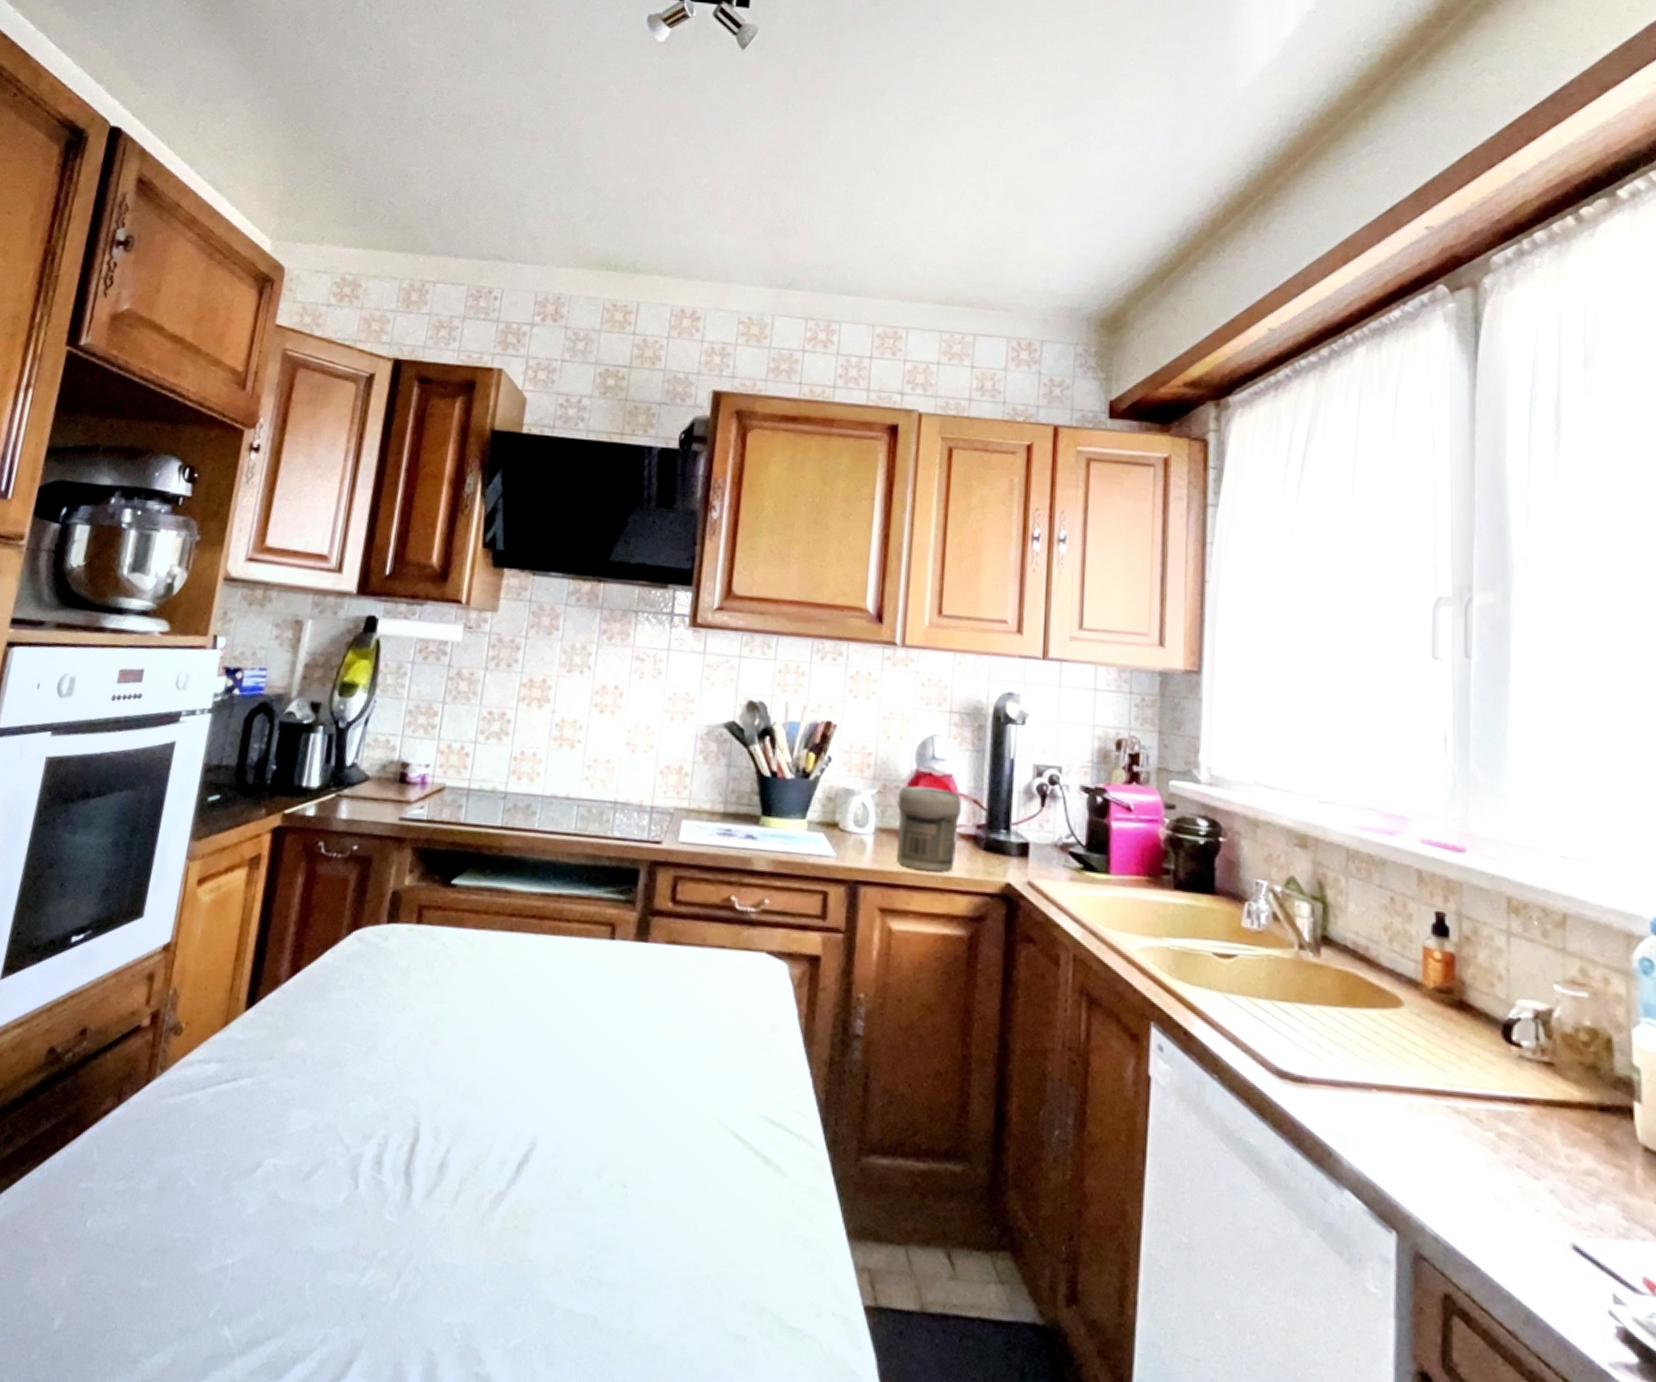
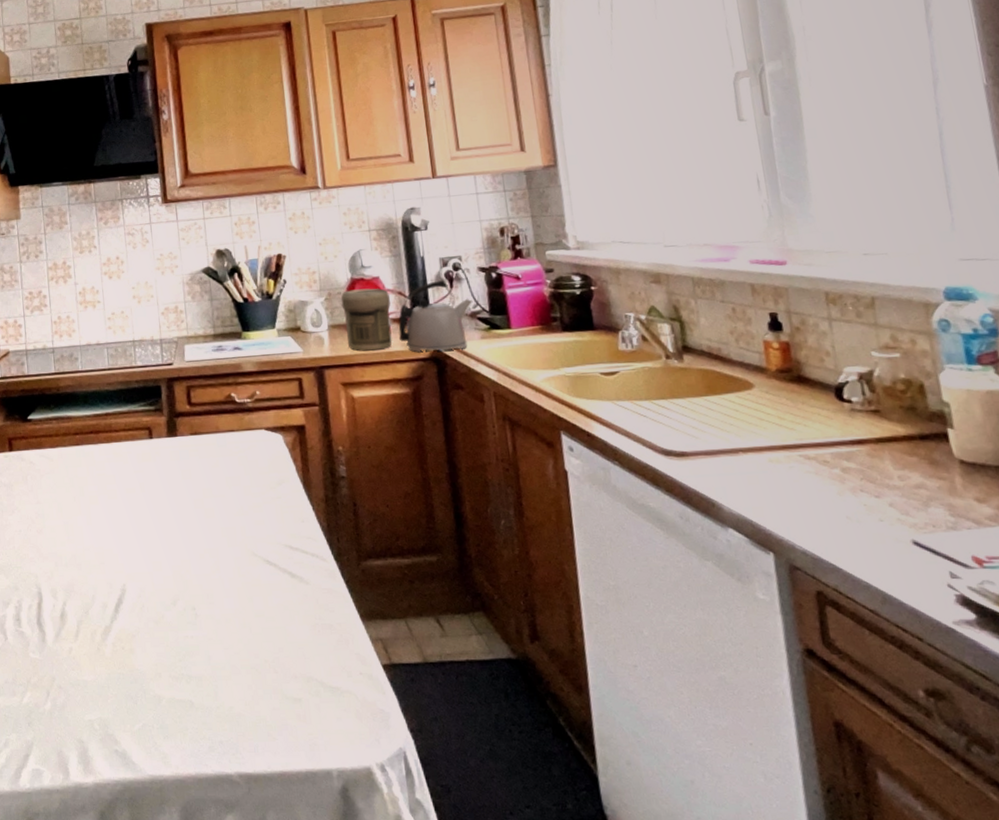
kettle: none [965,793,1066,890] -> present [398,280,472,353]

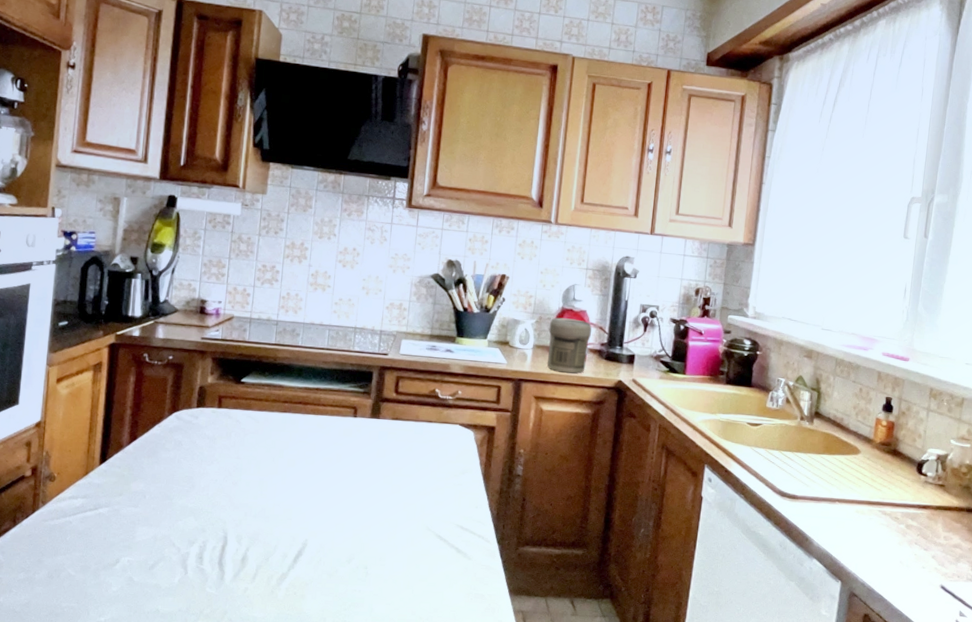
kettle: present [398,280,472,353] -> none [592,323,659,385]

